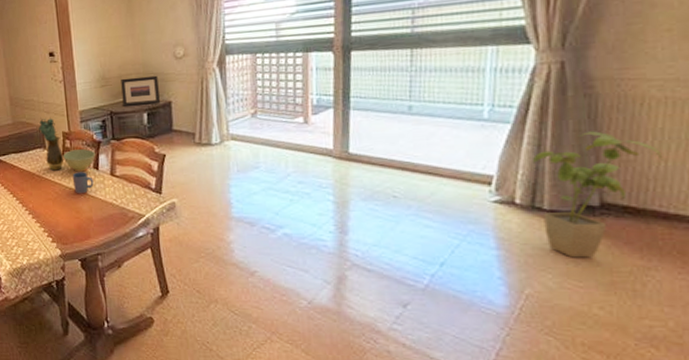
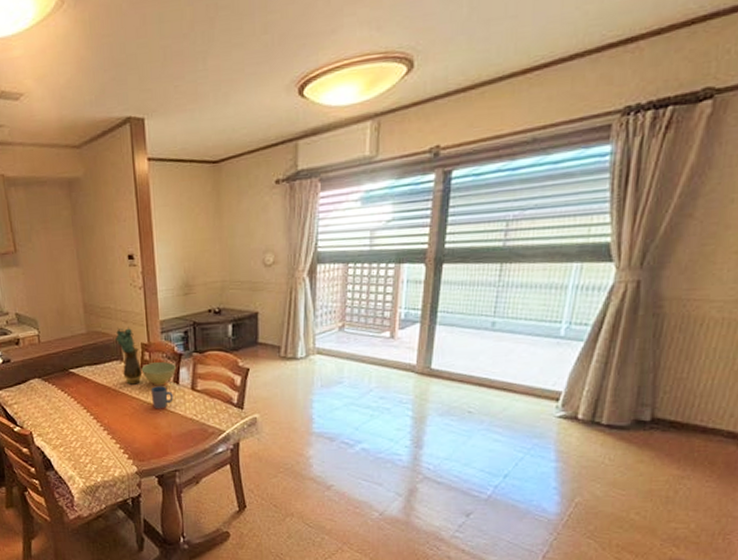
picture frame: present [121,75,160,106] -> none [206,284,246,317]
house plant: present [533,131,663,258] -> none [599,350,711,469]

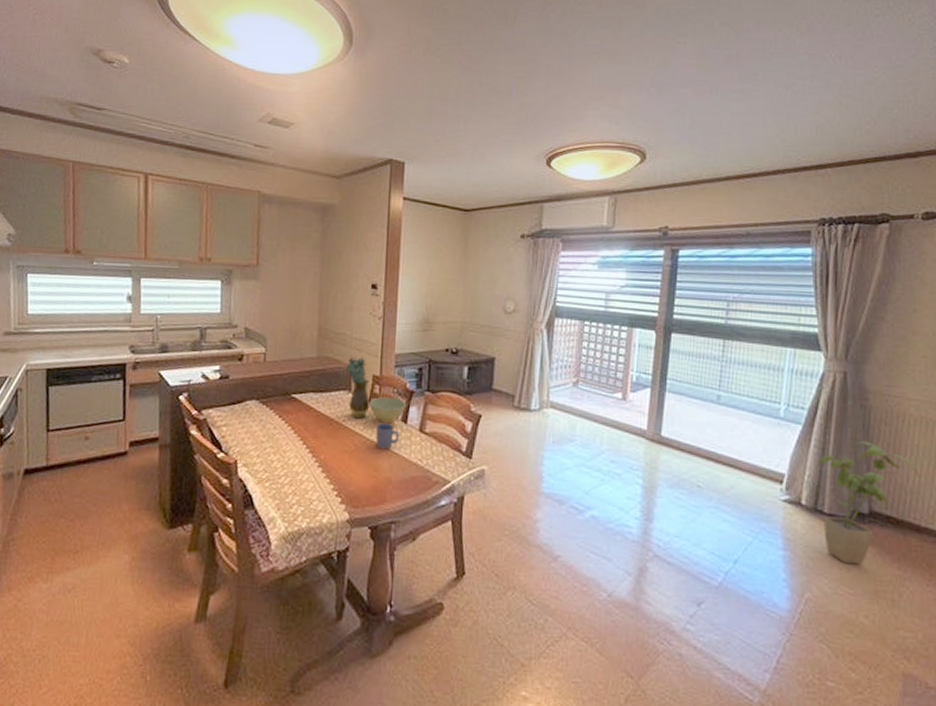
house plant: none [599,350,711,469] -> present [818,441,918,565]

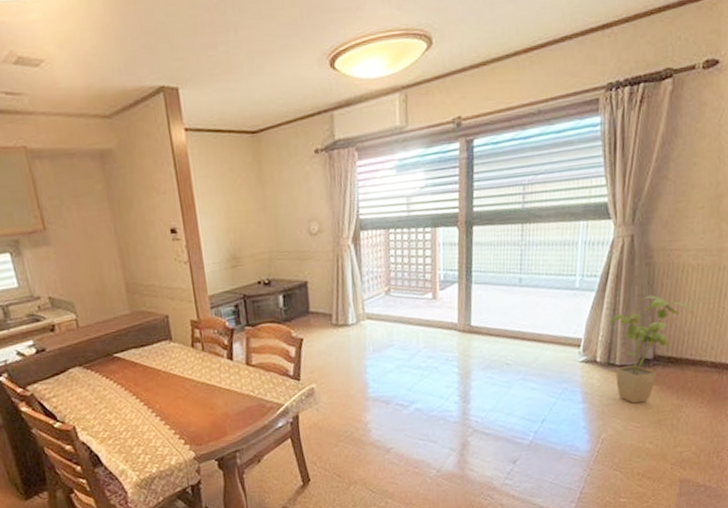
vase: present [346,356,370,419] -> none [162,304,194,365]
bowl: present [369,396,407,424] -> none [192,338,230,365]
mug: present [375,423,400,450] -> none [203,363,229,389]

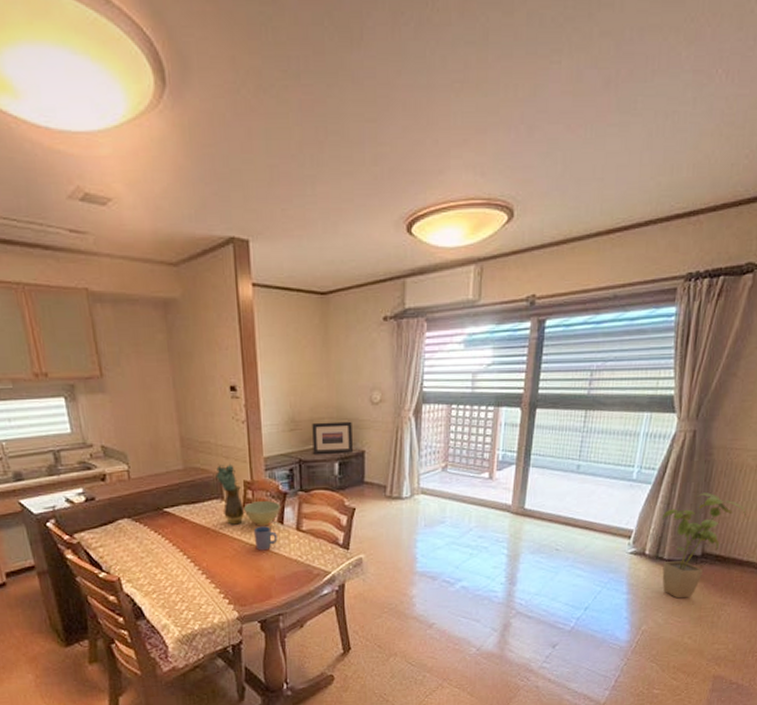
vase: none [162,304,194,365] -> present [215,463,245,525]
bowl: none [192,338,230,365] -> present [243,500,282,527]
mug: none [203,363,229,389] -> present [253,526,278,551]
picture frame: none [253,253,296,289] -> present [312,421,353,454]

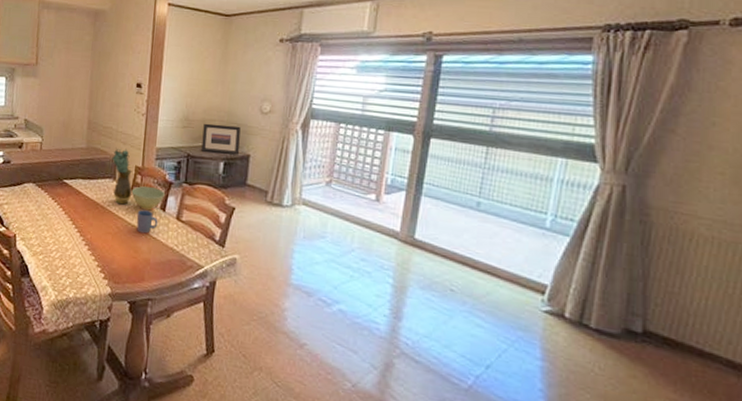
house plant: present [662,492,747,599] -> none [586,257,704,384]

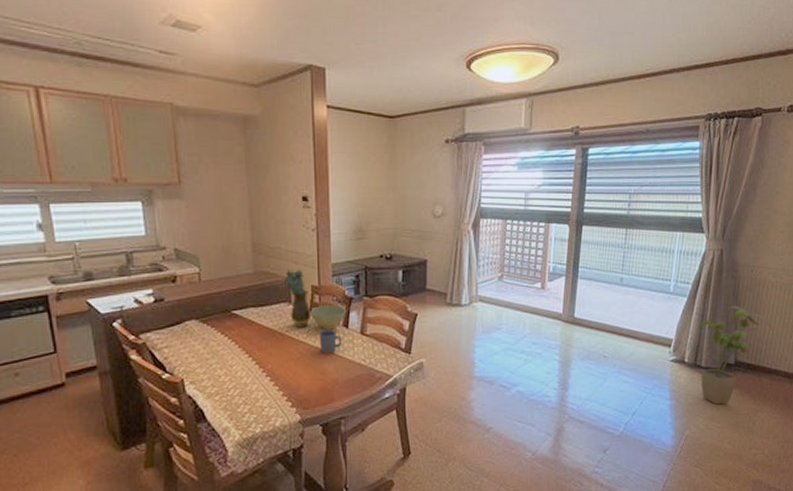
picture frame: present [201,123,241,155] -> none [378,232,416,262]
house plant: none [586,257,704,384] -> present [698,305,772,405]

